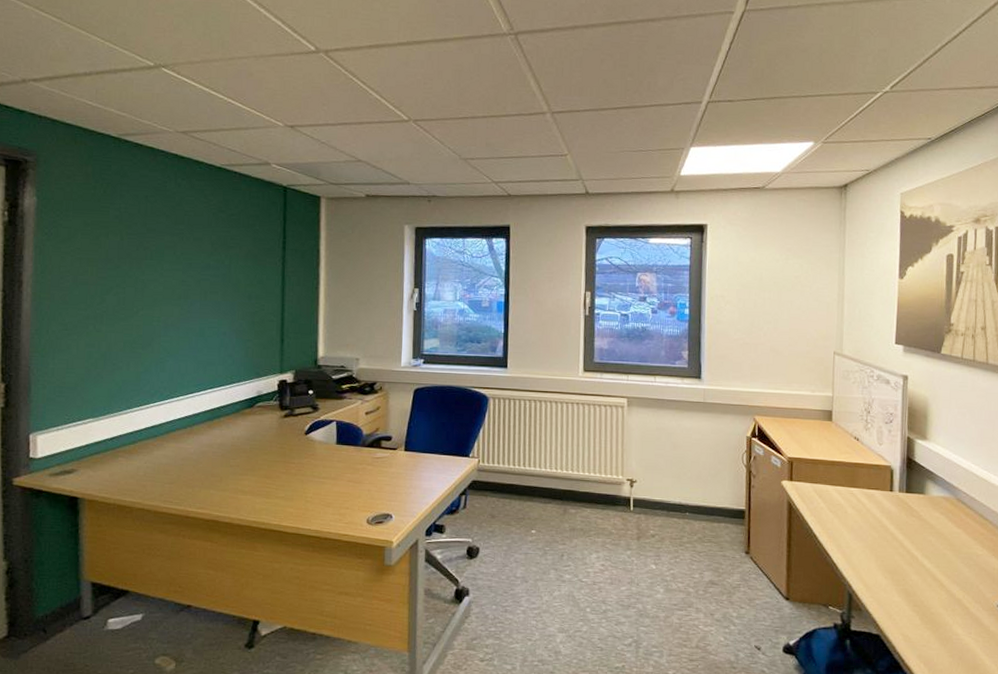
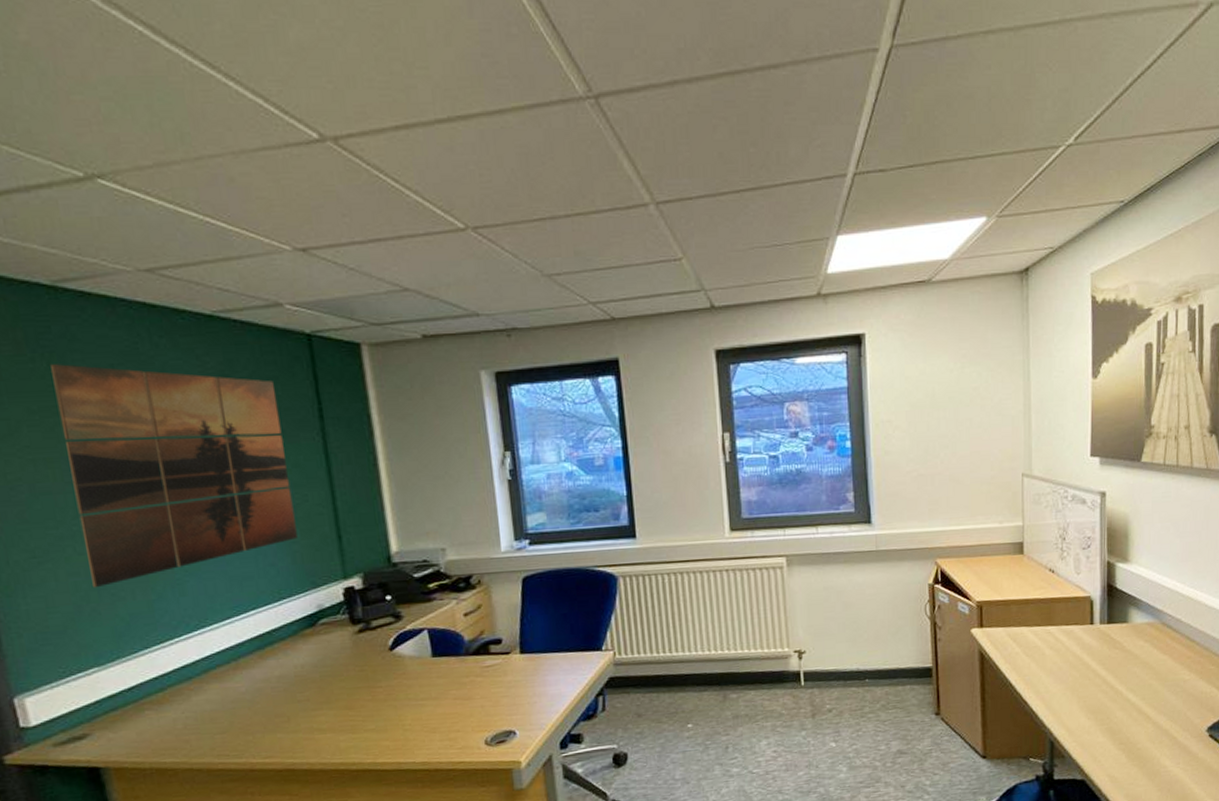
wall art: none [102,192,255,358] -> present [50,364,297,588]

